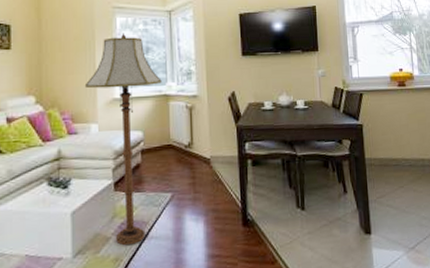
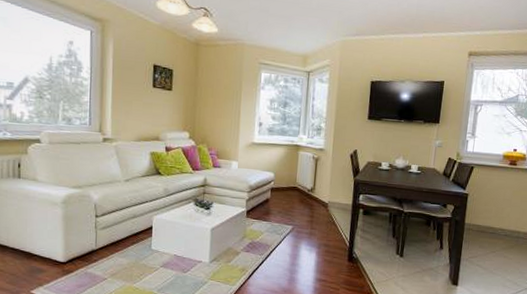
floor lamp: present [84,33,162,246] -> none [229,87,295,261]

